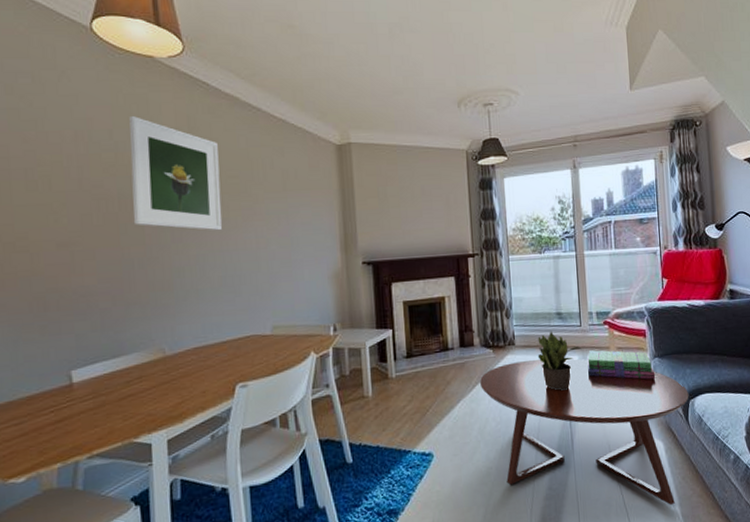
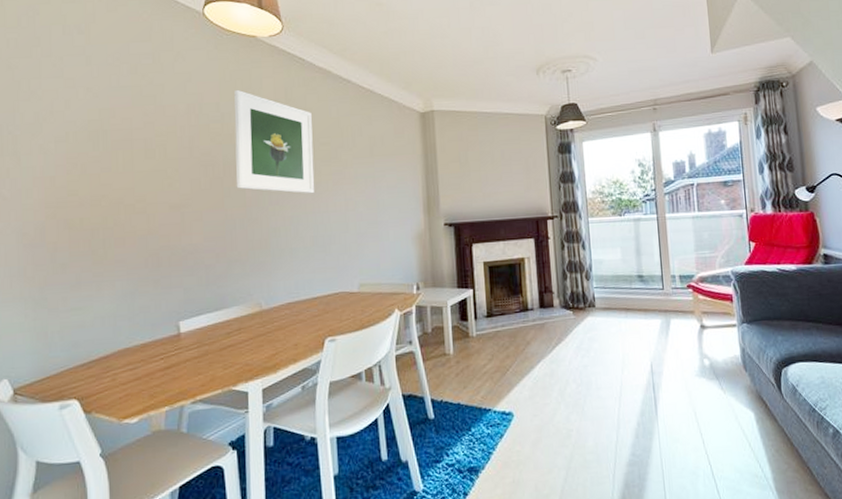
coffee table: present [479,358,689,506] -> none [559,322,781,479]
potted plant: present [537,331,582,391] -> none [618,293,665,354]
stack of books: present [587,350,656,380] -> none [670,314,744,346]

